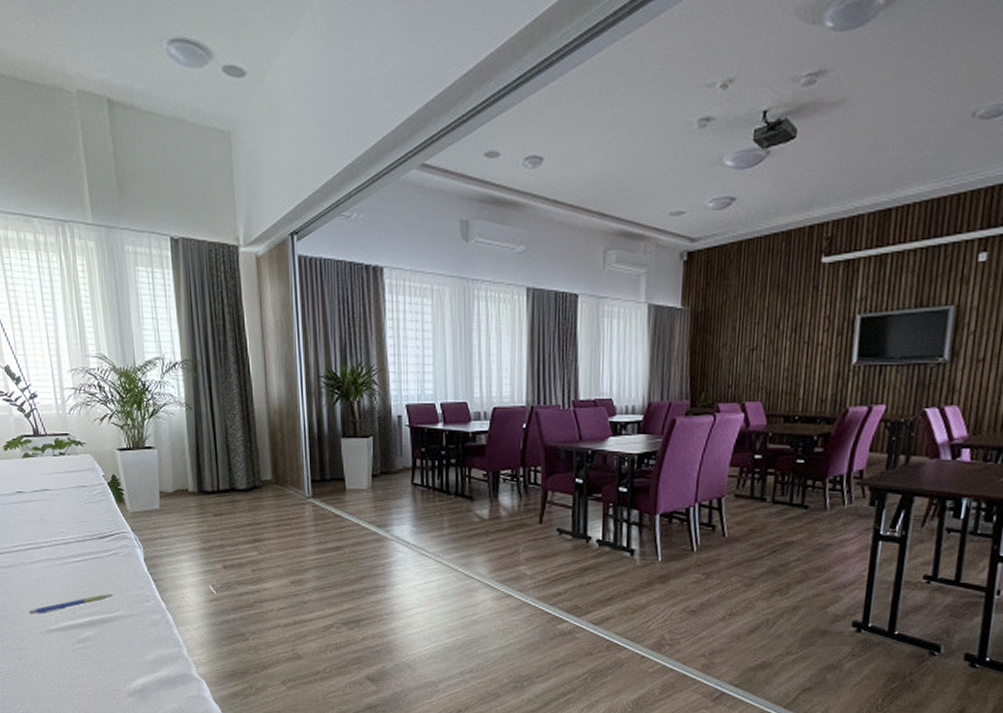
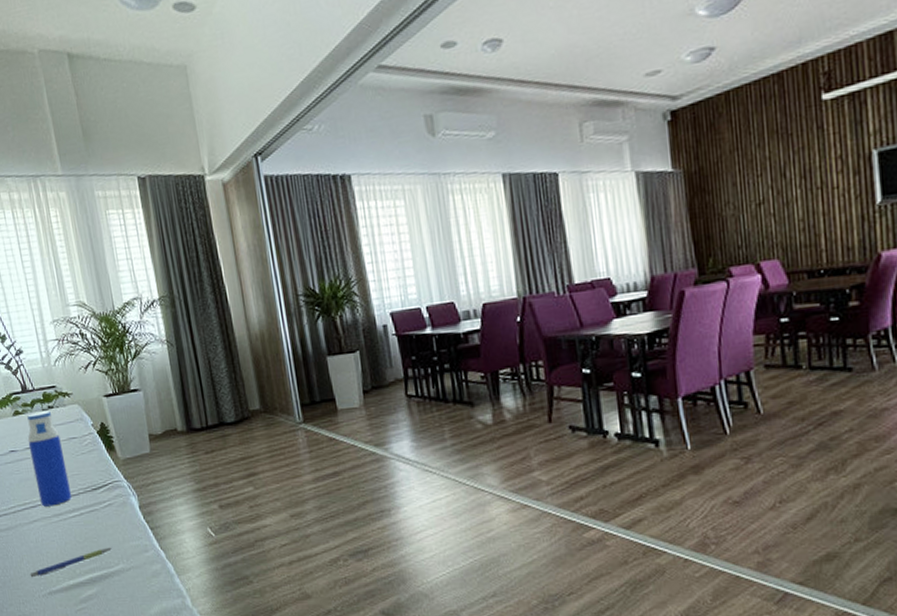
water bottle: none [36,458,78,549] -> present [27,412,72,507]

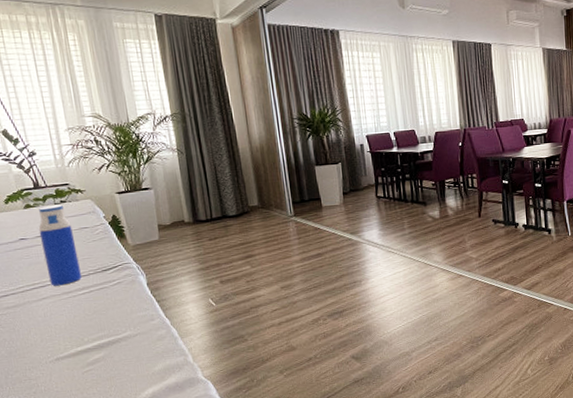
pen: present [30,547,112,578] -> none [37,317,120,347]

